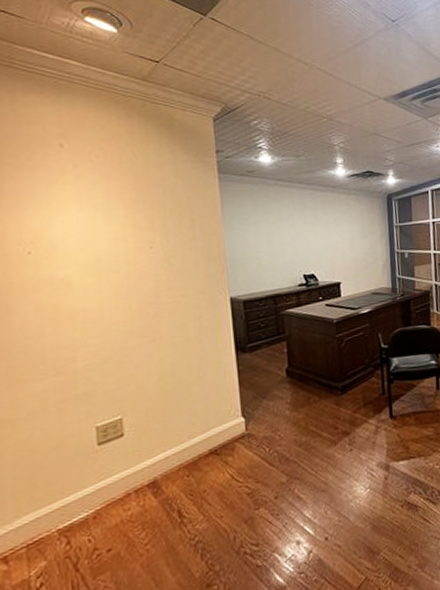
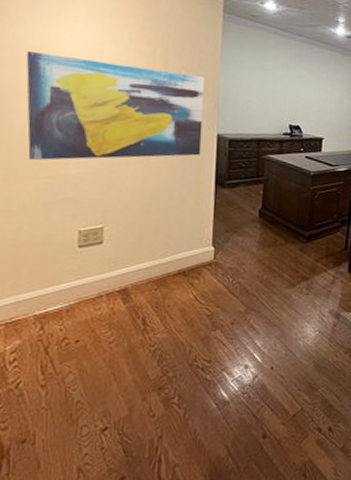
wall art: none [17,241,216,361] -> present [26,50,204,161]

